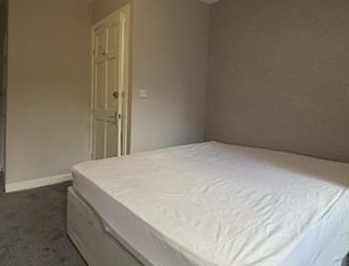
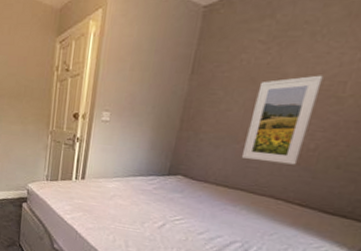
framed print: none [257,54,299,123] -> present [241,75,324,165]

